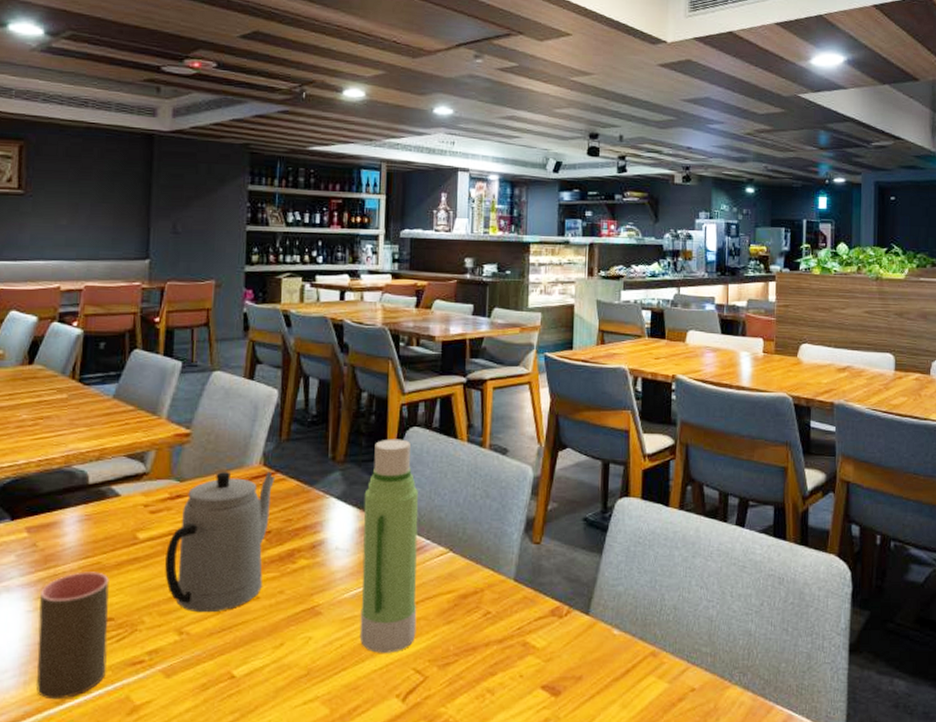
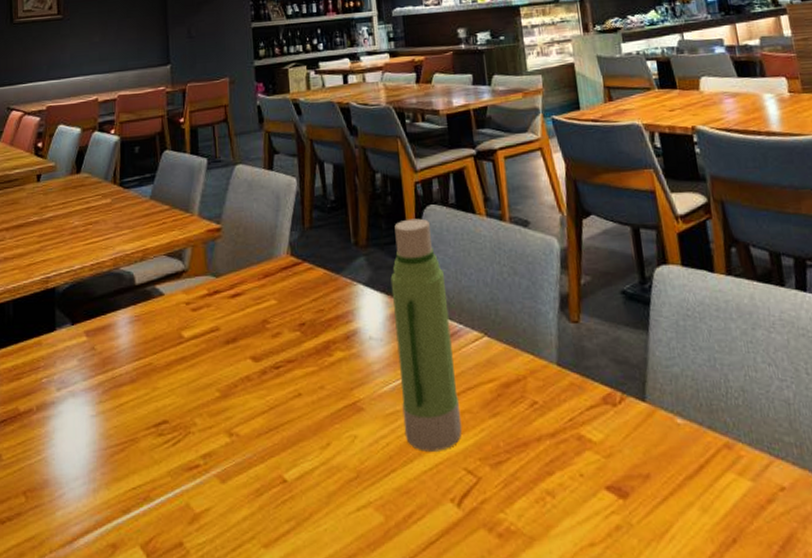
cup: present [35,571,110,700] -> none [101,373,167,508]
teapot: present [165,471,276,613] -> none [210,261,304,413]

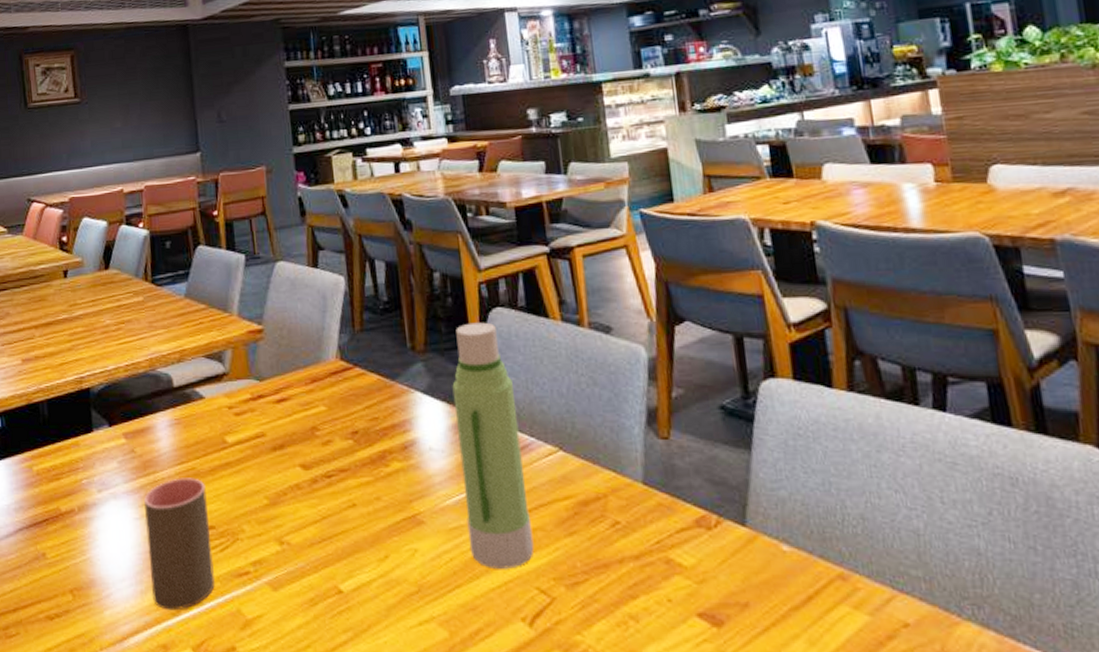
cup: none [101,373,167,508] -> present [144,478,216,611]

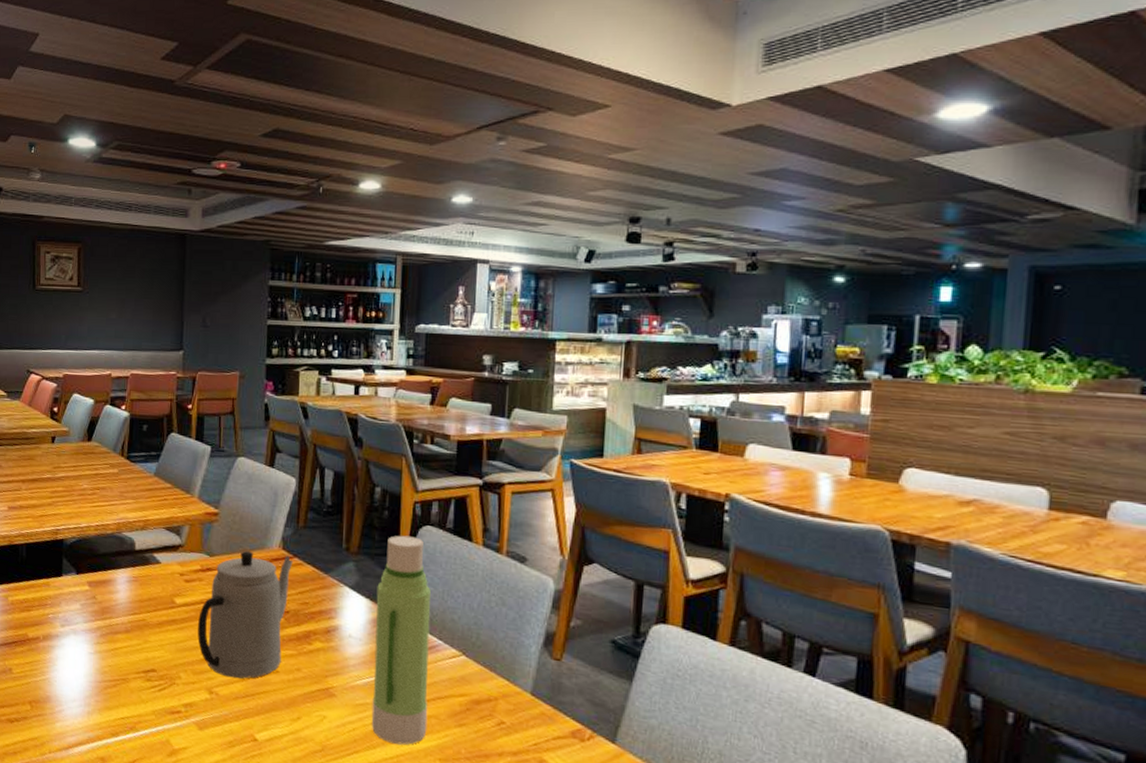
cup: present [144,478,216,611] -> none [96,626,153,732]
teapot: none [255,366,357,521] -> present [197,550,293,679]

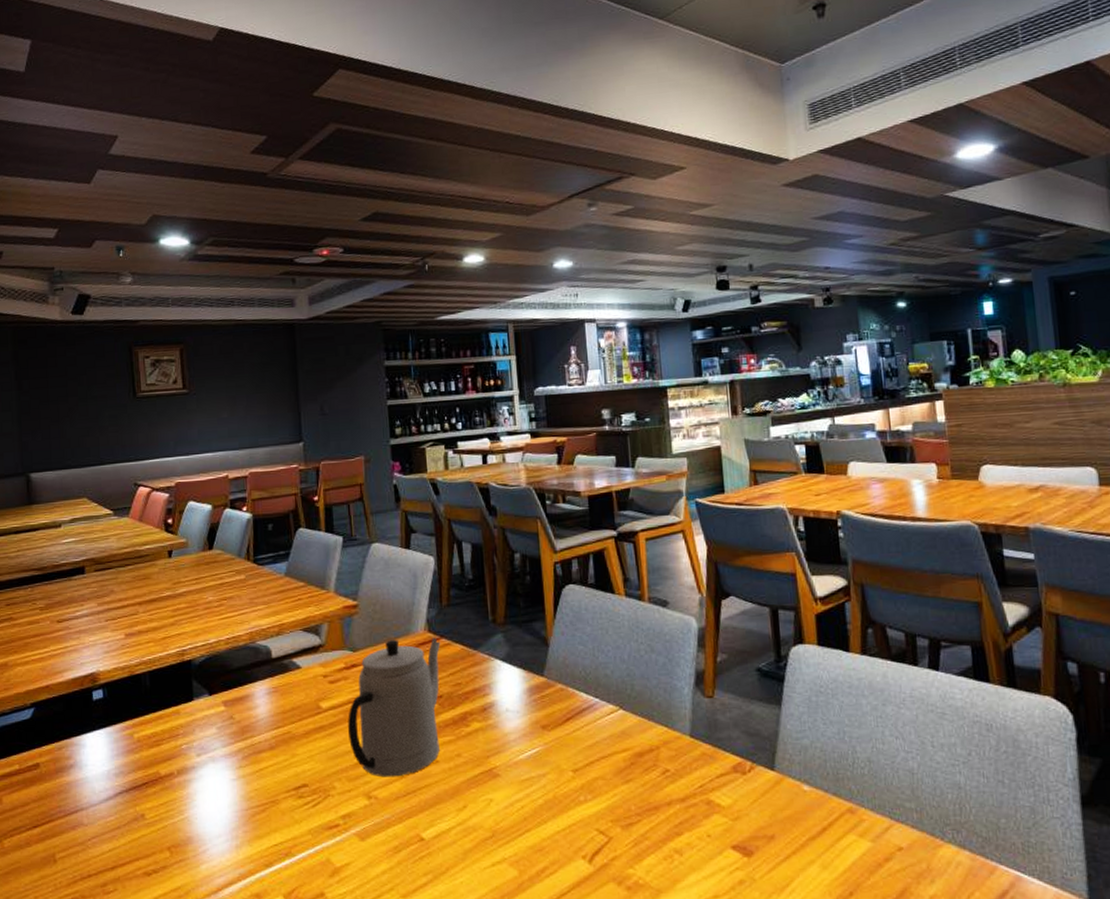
water bottle: present [371,535,431,745] -> none [528,597,595,814]

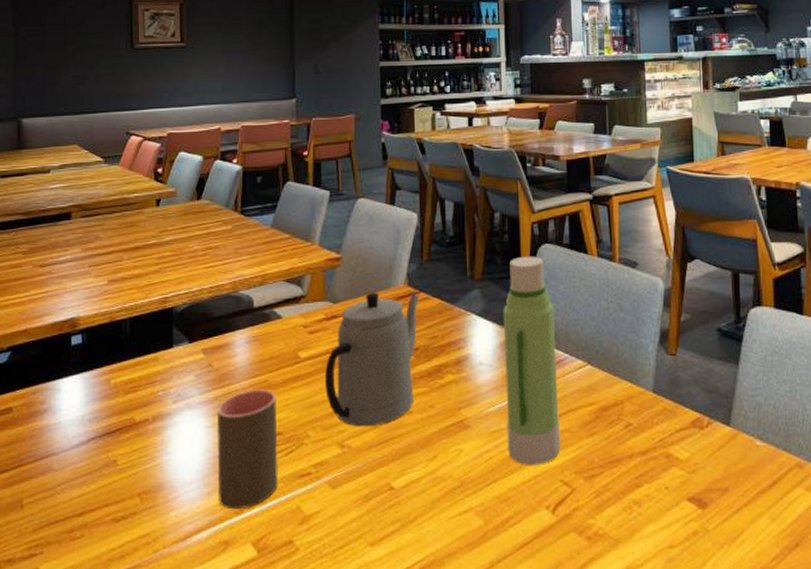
cup: none [241,741,307,862] -> present [216,389,279,510]
water bottle: none [528,597,595,814] -> present [503,256,561,465]

